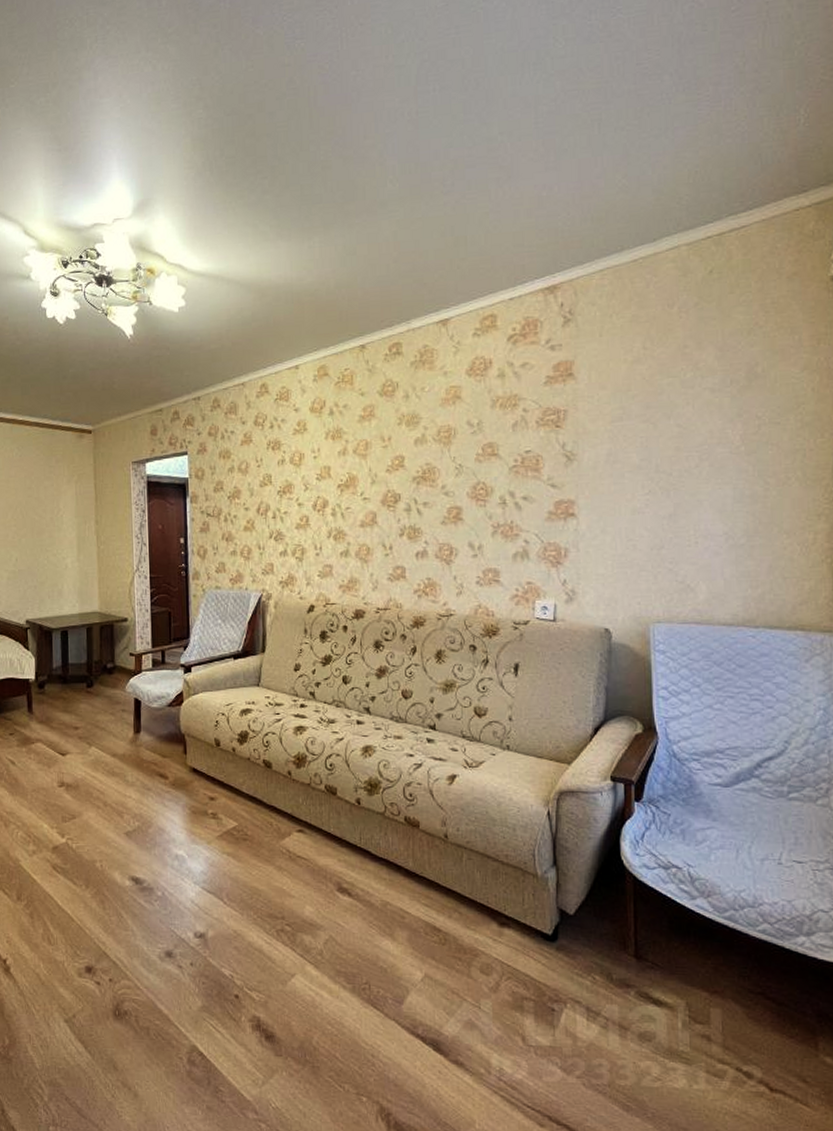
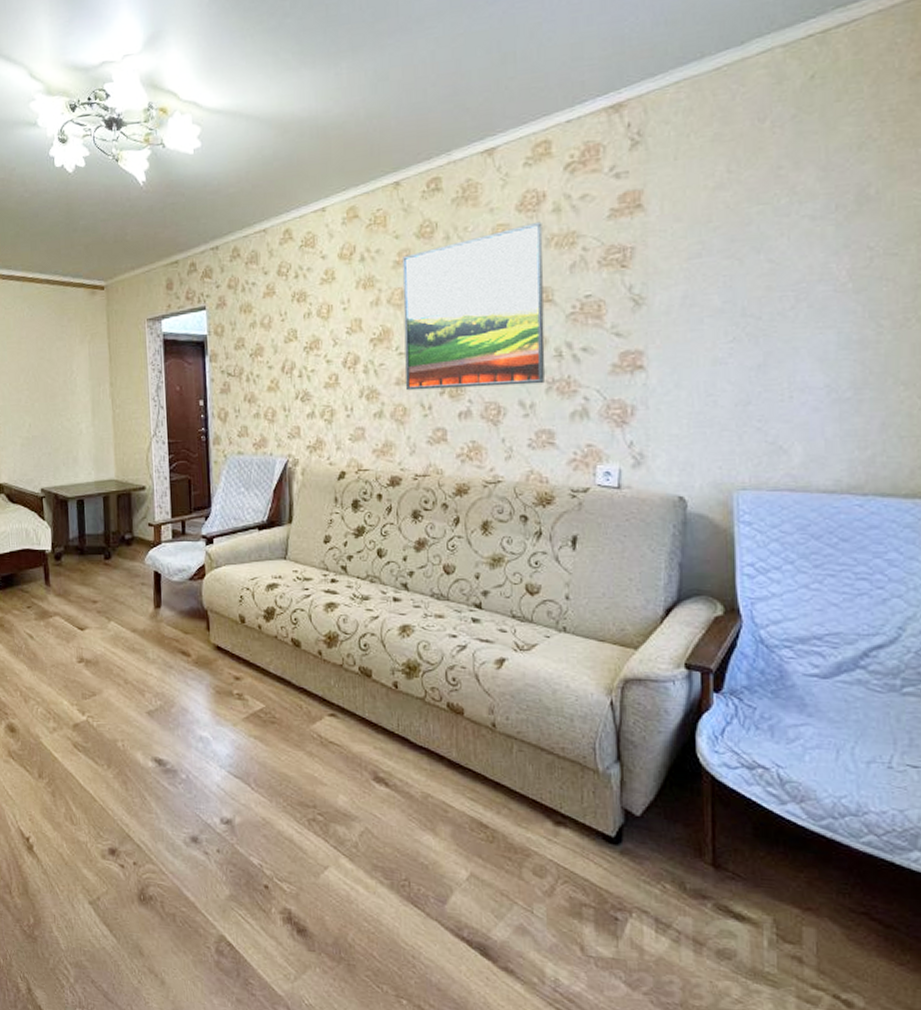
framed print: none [367,385,491,532] -> present [402,221,545,391]

